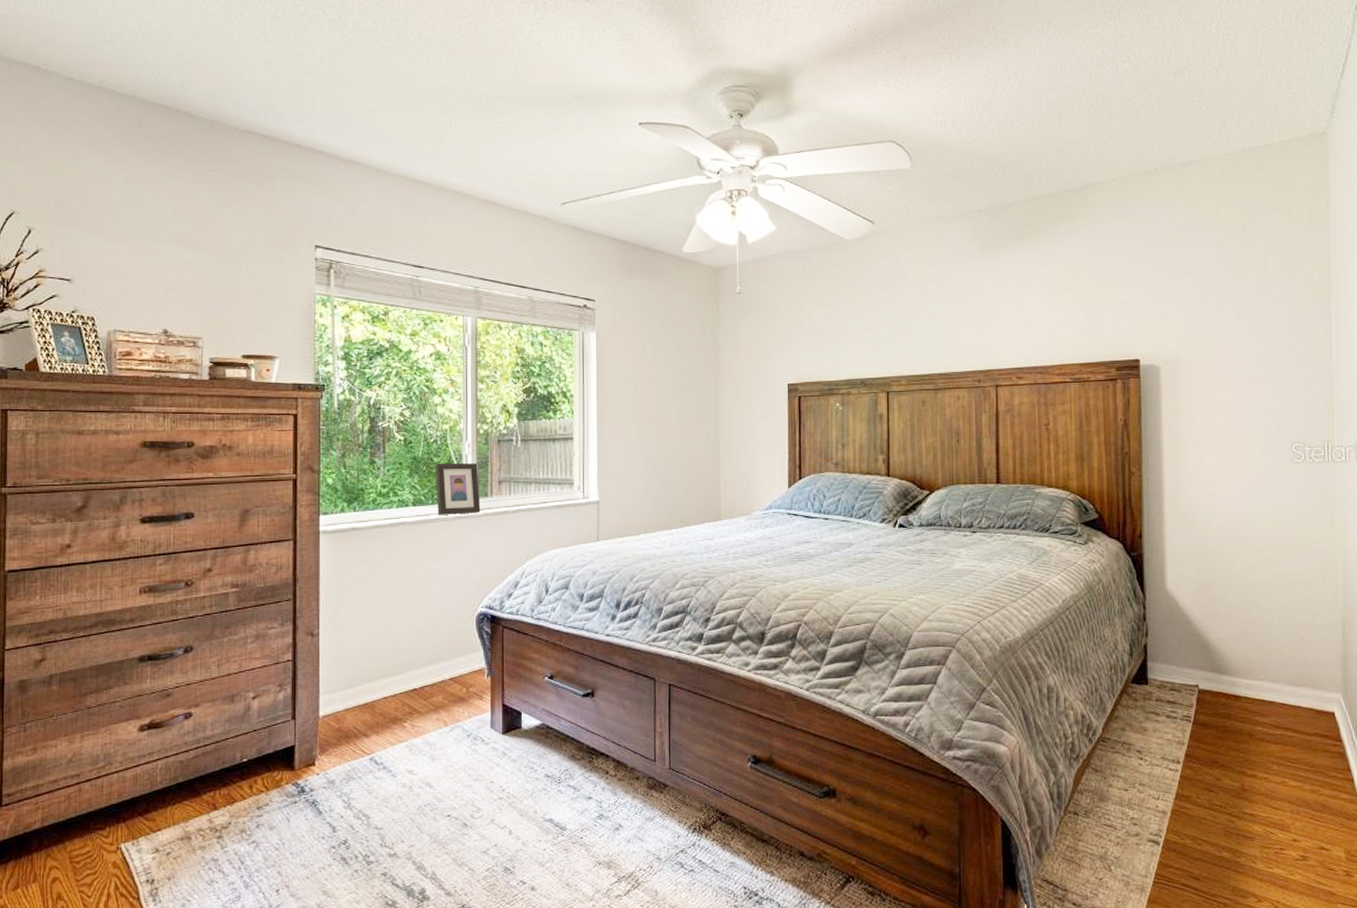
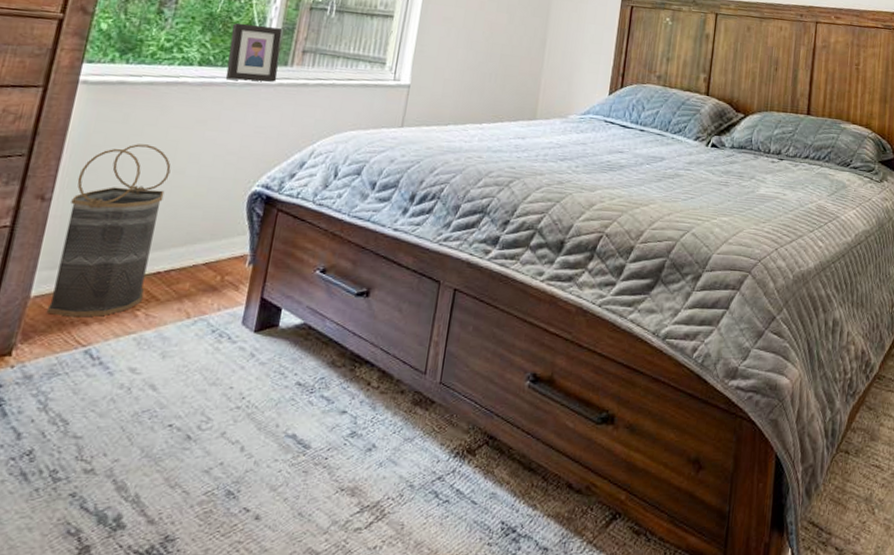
basket: none [334,580,408,731] -> present [46,144,171,317]

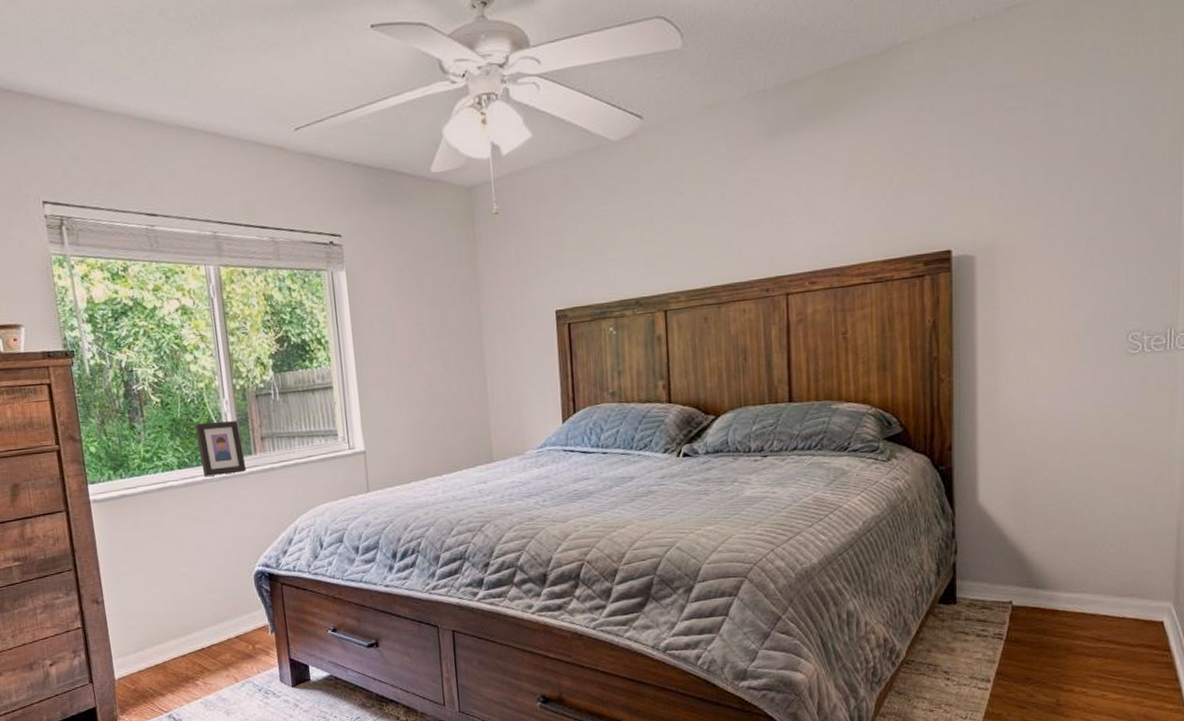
basket: present [46,144,171,317] -> none [116,545,197,692]

